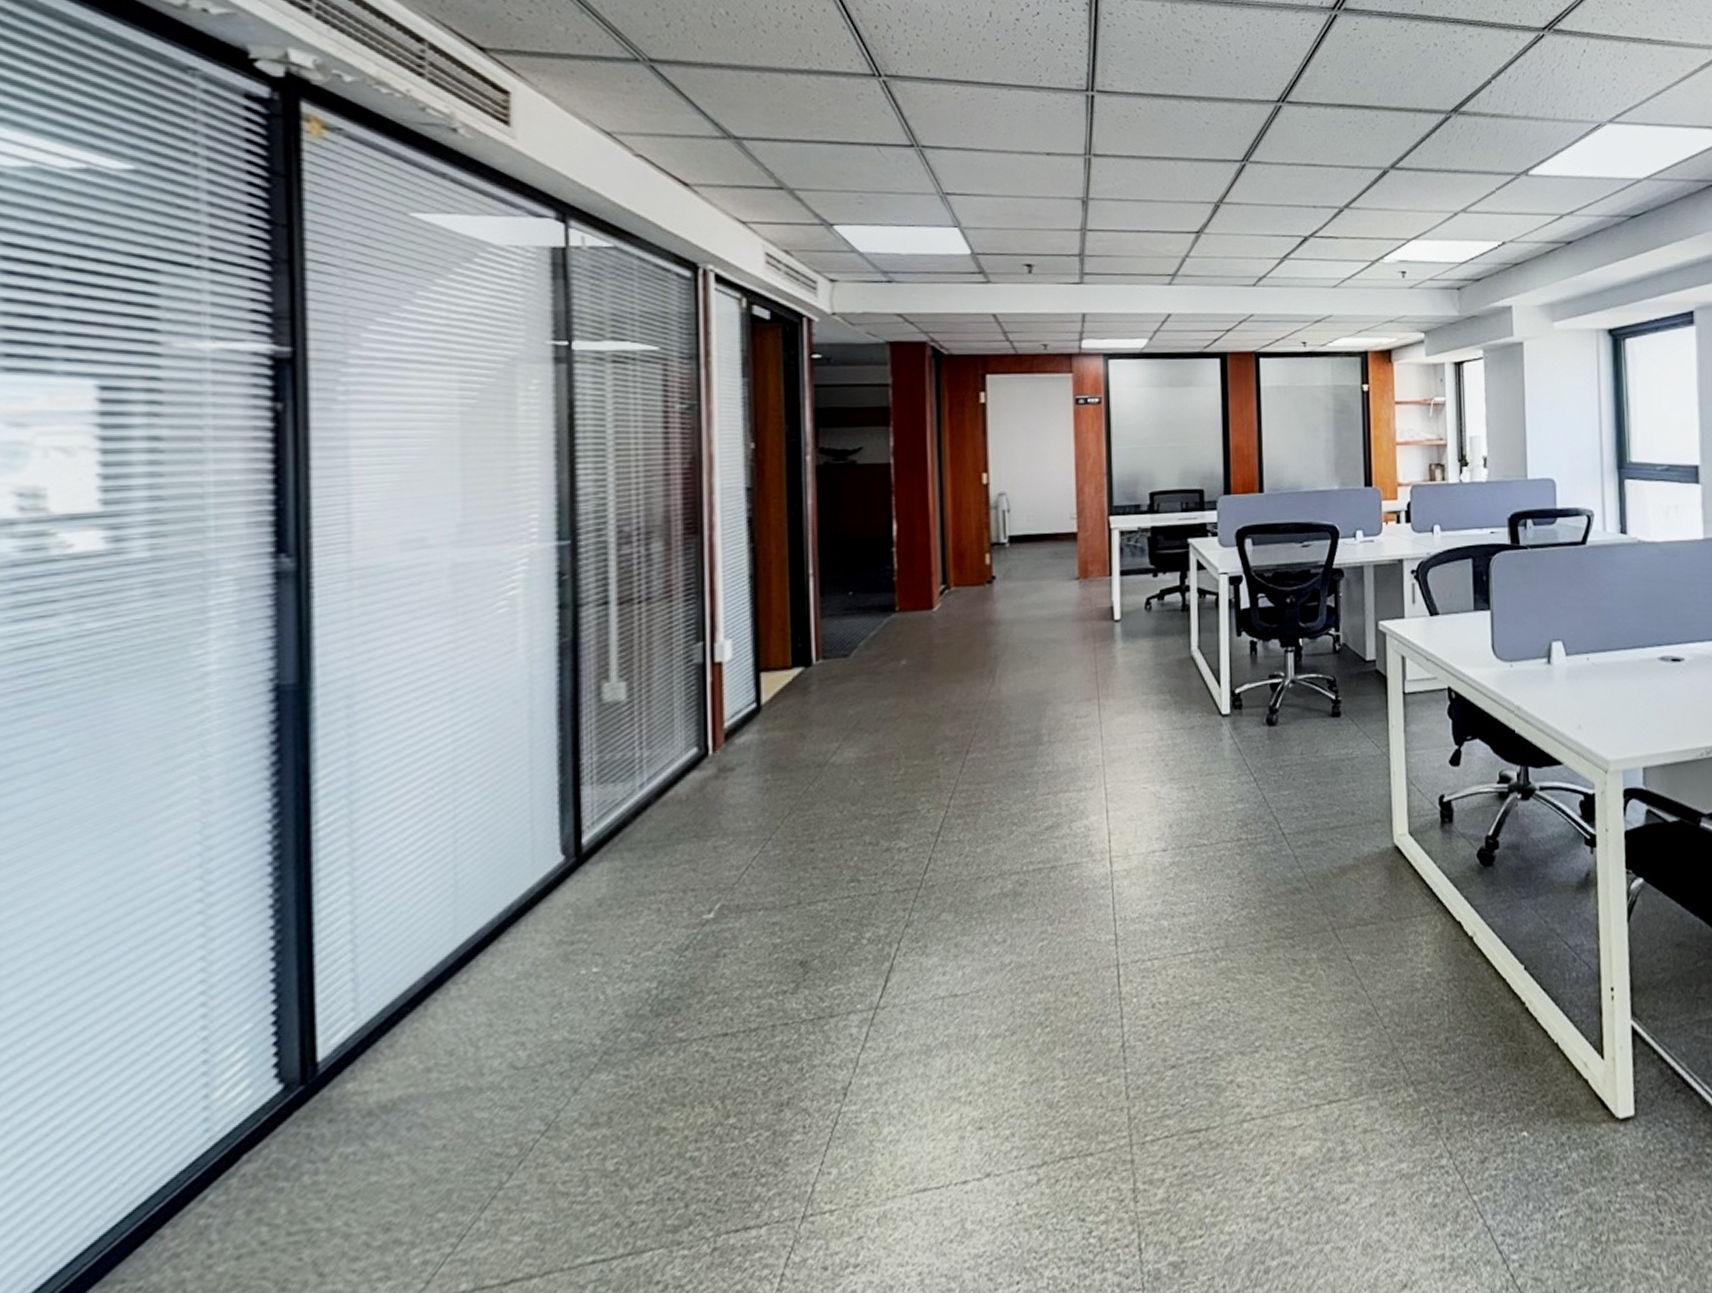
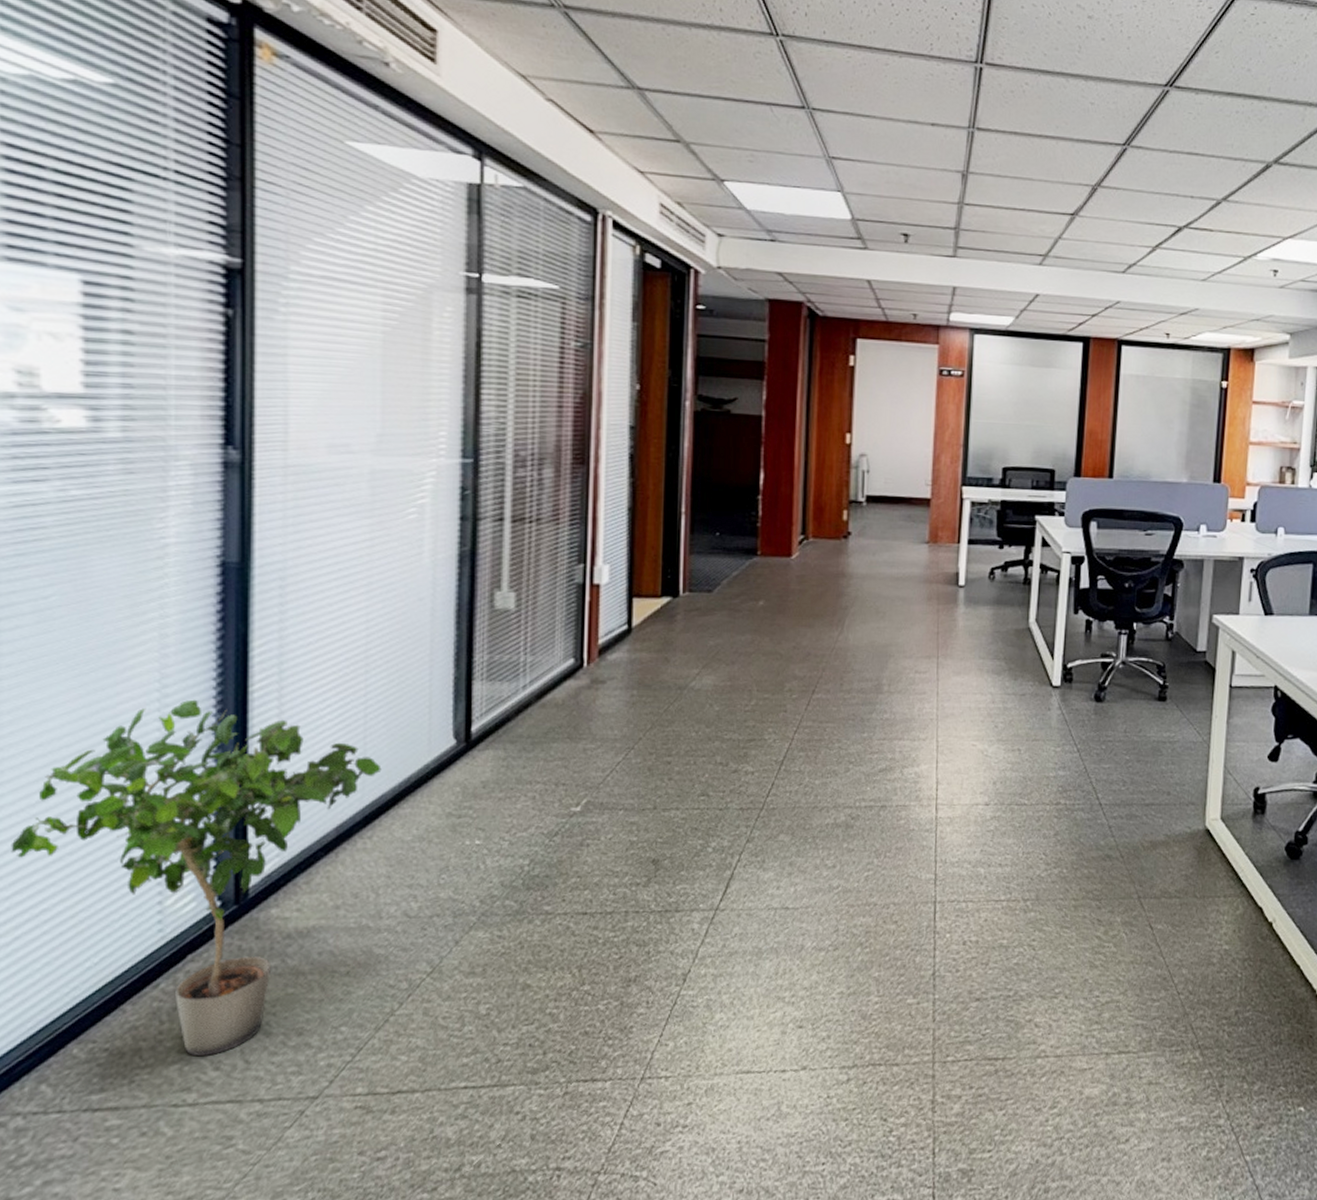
potted plant: none [12,848,477,1278] -> present [11,699,382,1056]

